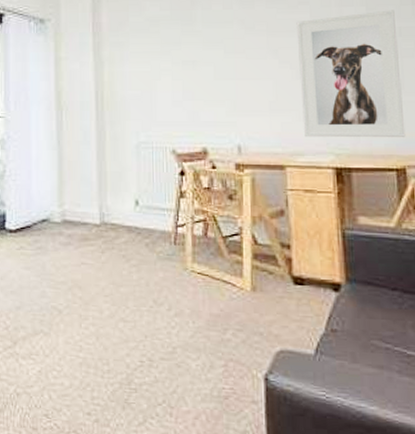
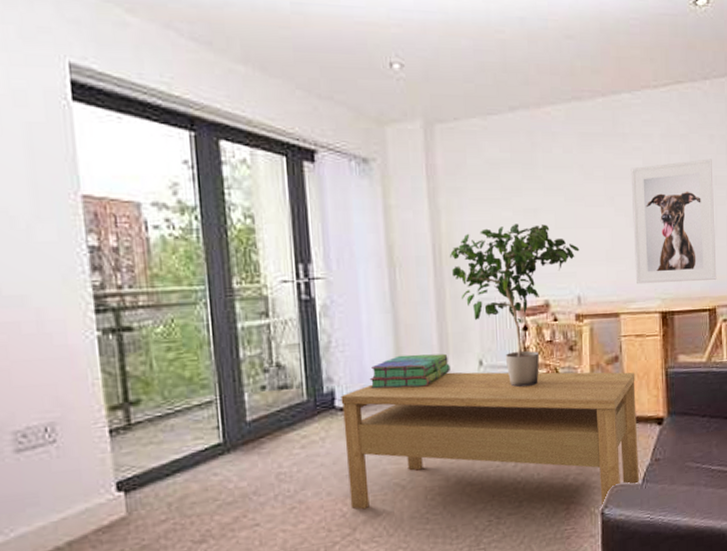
coffee table: none [10,208,312,369] -> present [341,372,640,510]
stack of books: none [35,188,108,219] -> present [369,353,450,389]
potted plant: none [110,74,240,231] -> present [449,224,580,388]

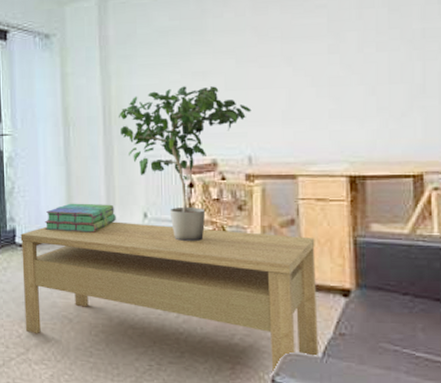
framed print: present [630,159,717,285] -> none [312,10,425,146]

